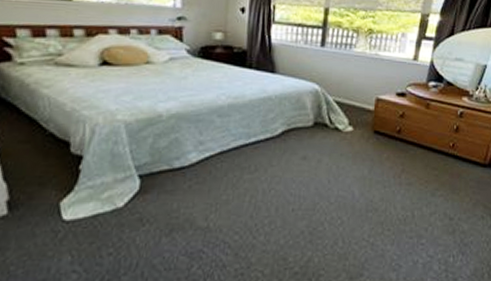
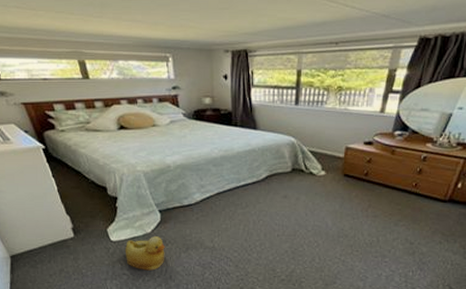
rubber duck: none [80,213,140,265] -> present [124,236,165,271]

